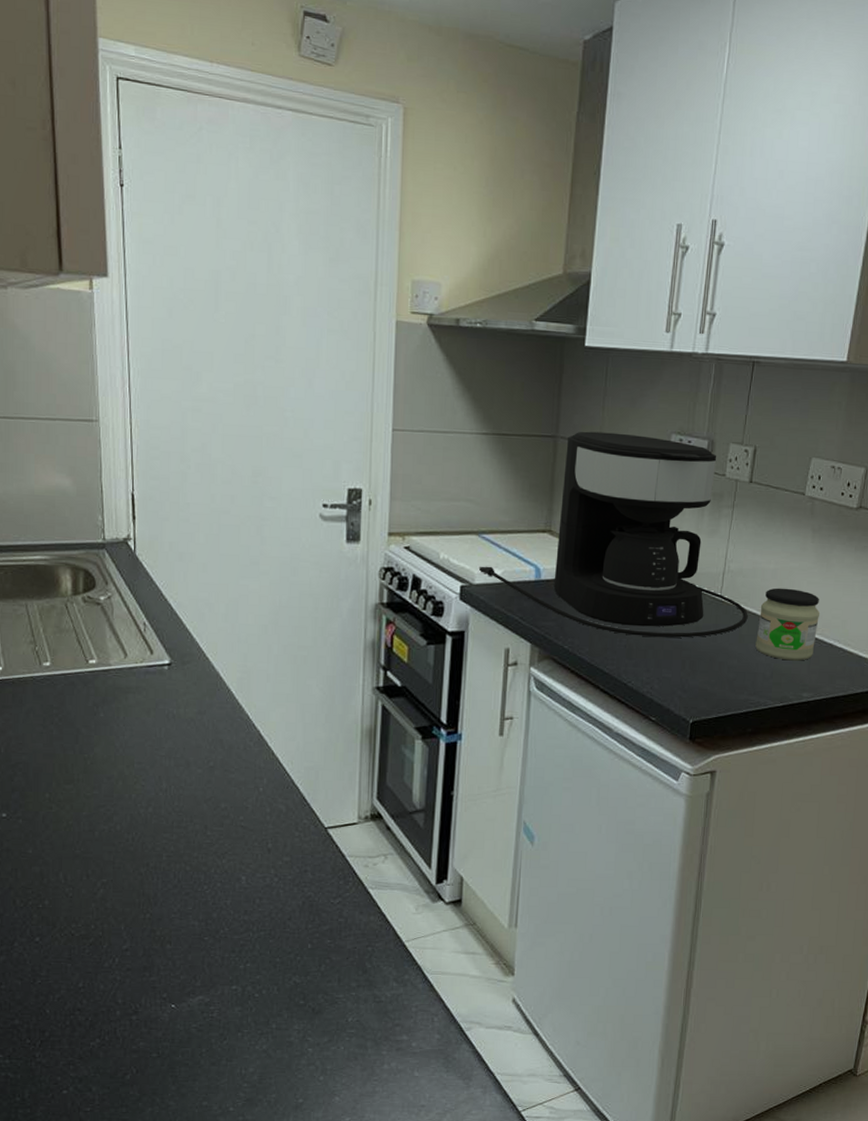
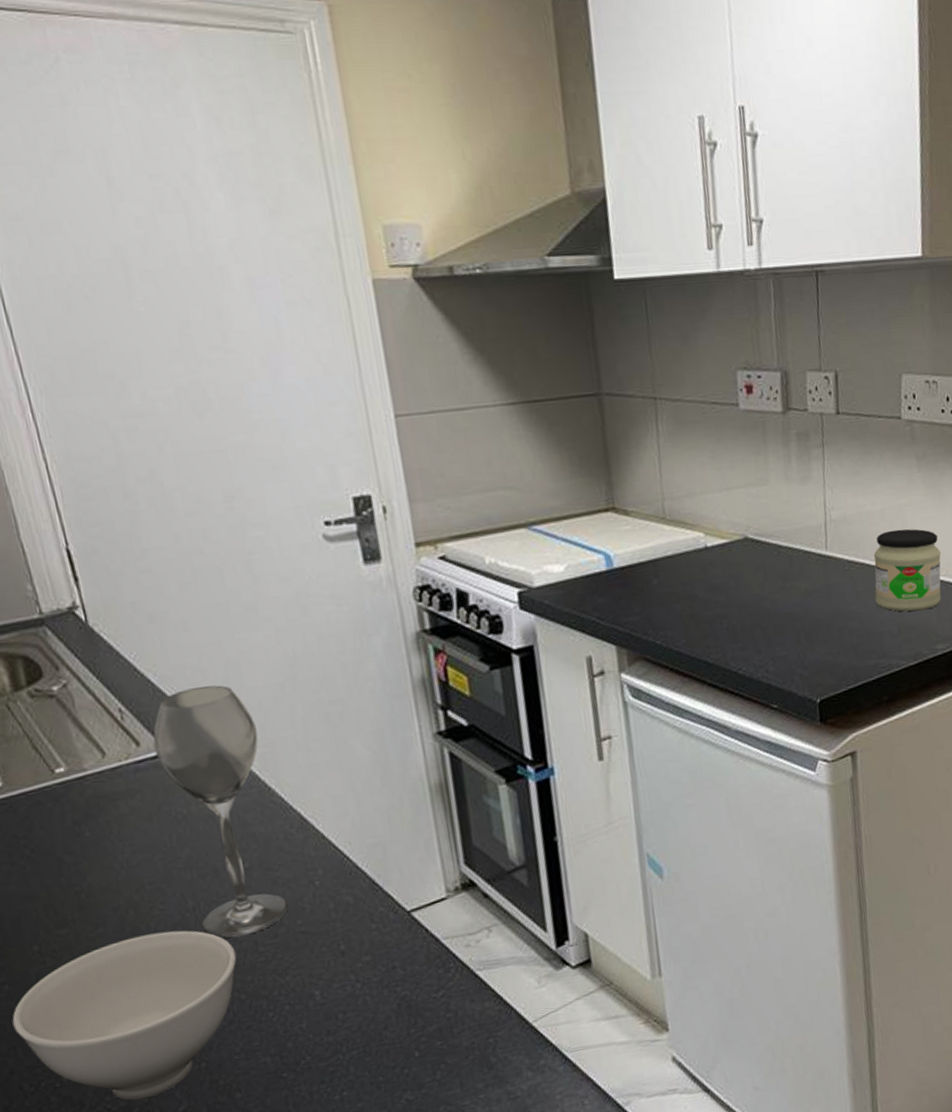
bowl: none [19,802,190,932] -> present [11,930,237,1100]
wineglass: none [163,617,241,820] -> present [152,685,288,938]
coffee maker: present [478,431,748,638] -> none [535,377,862,616]

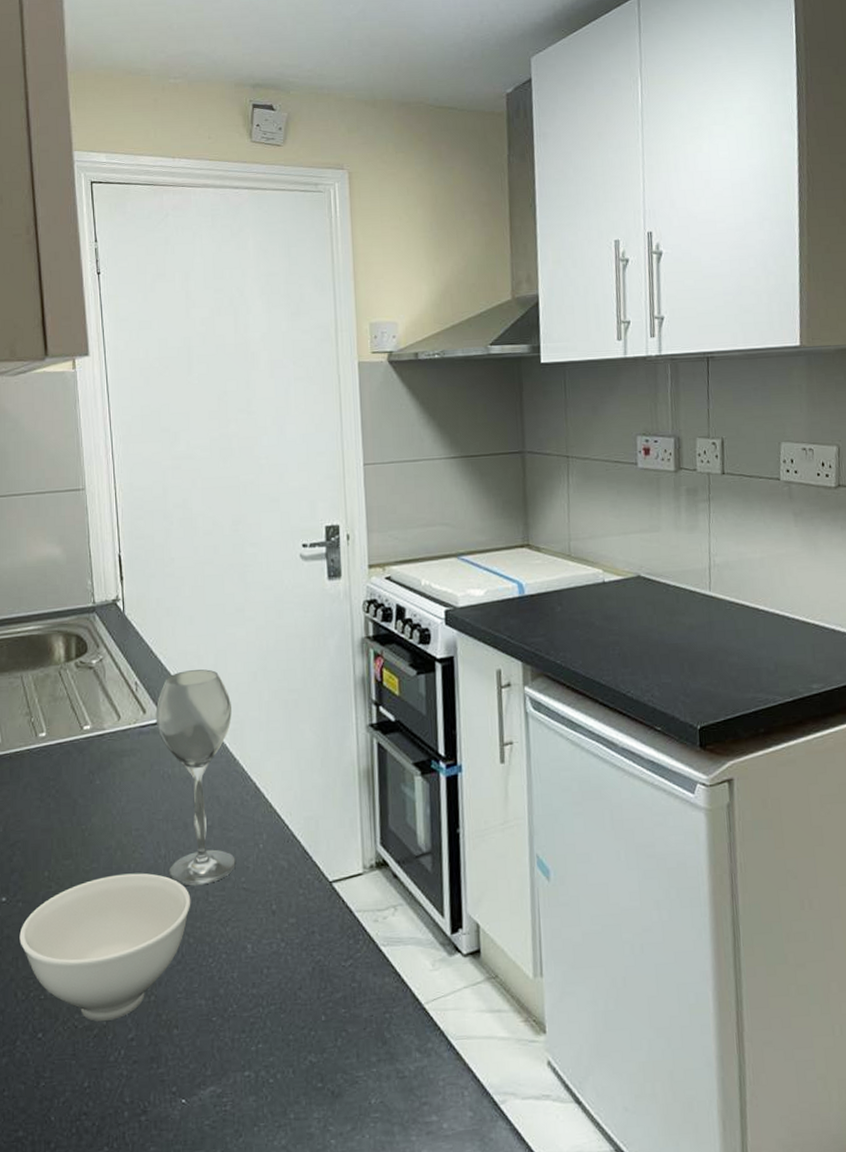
jar: present [874,528,941,612] -> none [753,576,816,652]

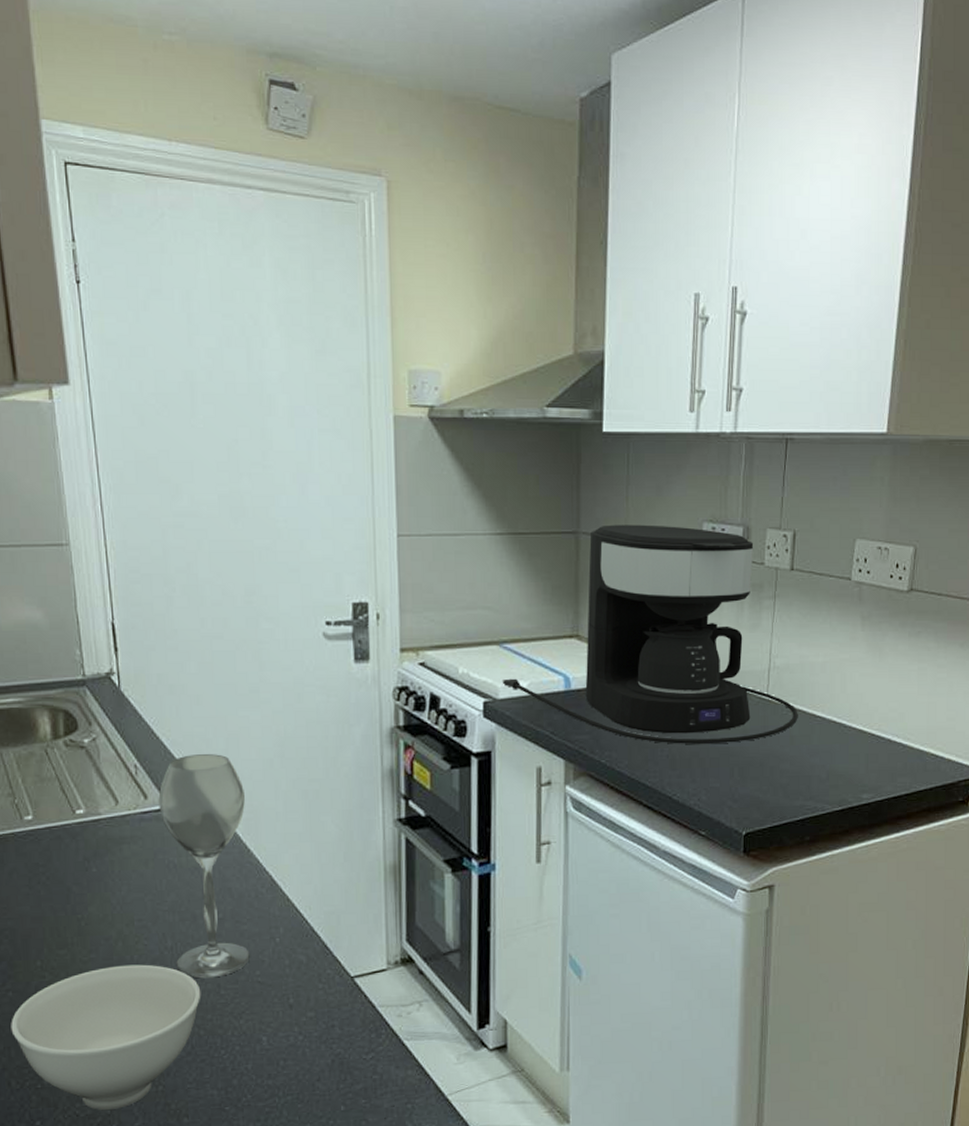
coffee maker: none [461,441,742,643] -> present [502,524,798,745]

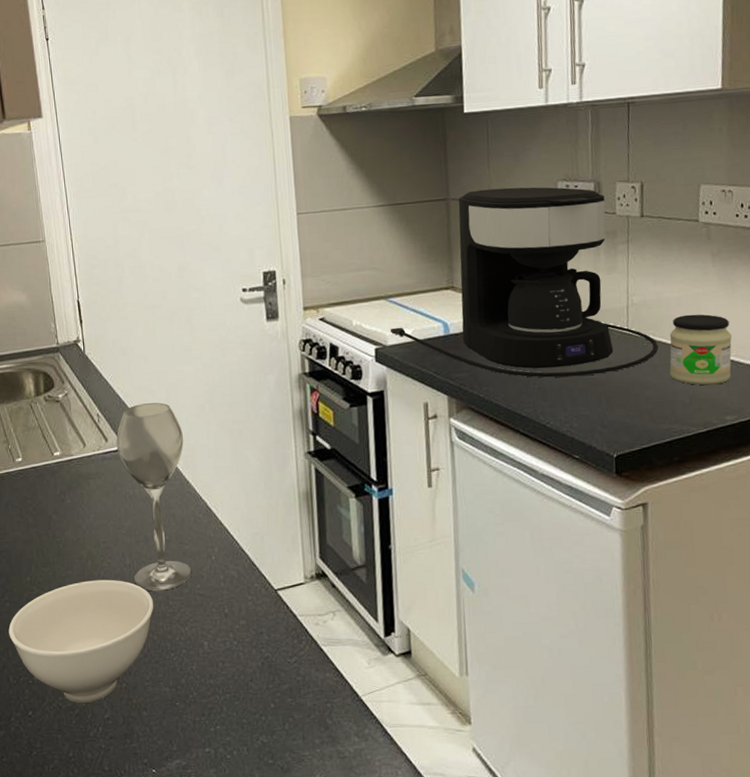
jar: none [808,682,875,760] -> present [669,314,732,386]

